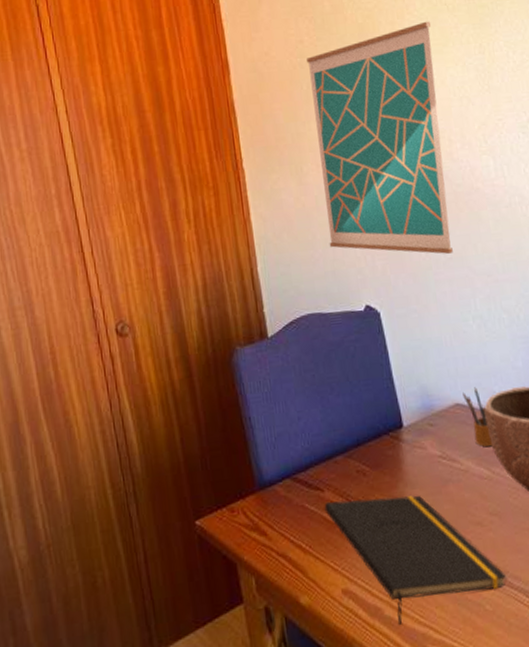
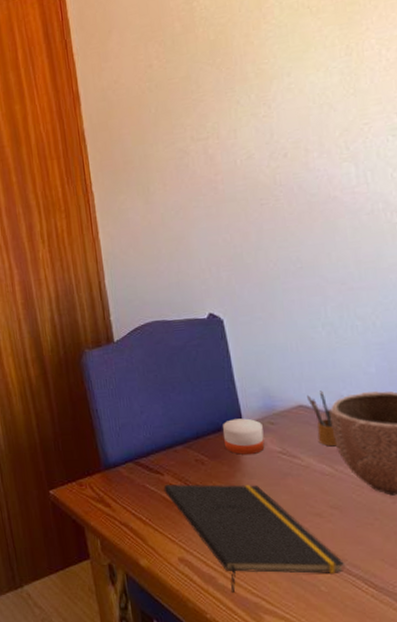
wall art: present [307,21,453,255] -> none [155,28,304,264]
candle: none [383,420,426,462] -> present [223,418,265,455]

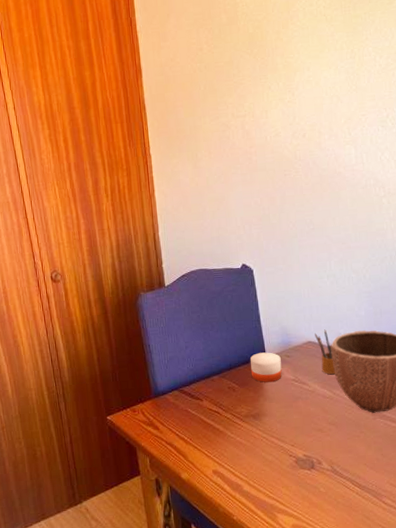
notepad: present [163,484,345,594] -> none [202,407,339,498]

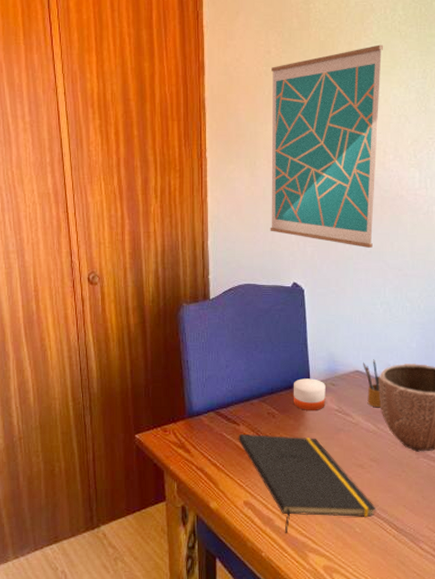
notepad: none [202,407,339,498] -> present [238,433,377,534]
wall art: none [205,30,315,226] -> present [270,44,384,249]

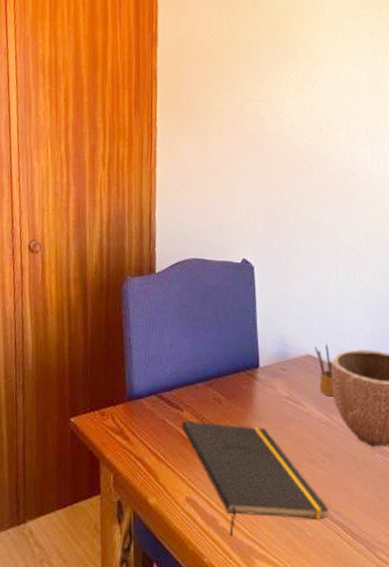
wall art: present [270,44,384,249] -> none [219,24,336,227]
candle: present [293,378,326,410] -> none [240,362,275,397]

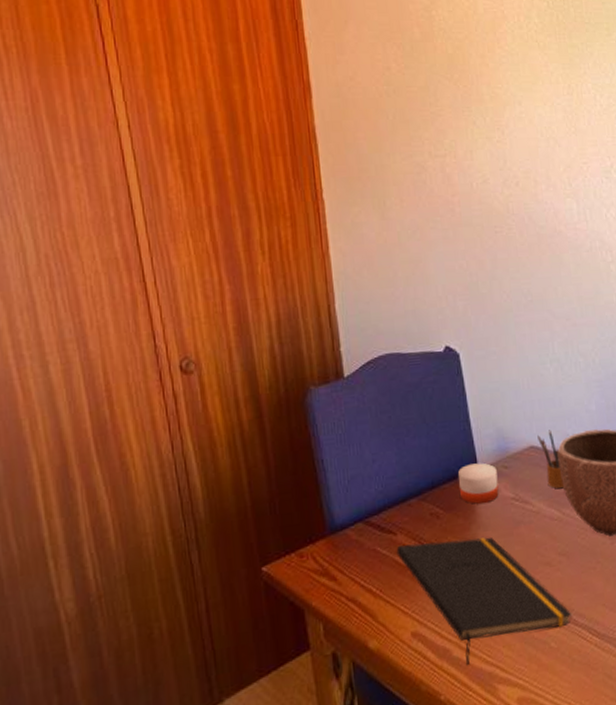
candle: none [240,362,275,397] -> present [458,463,499,504]

